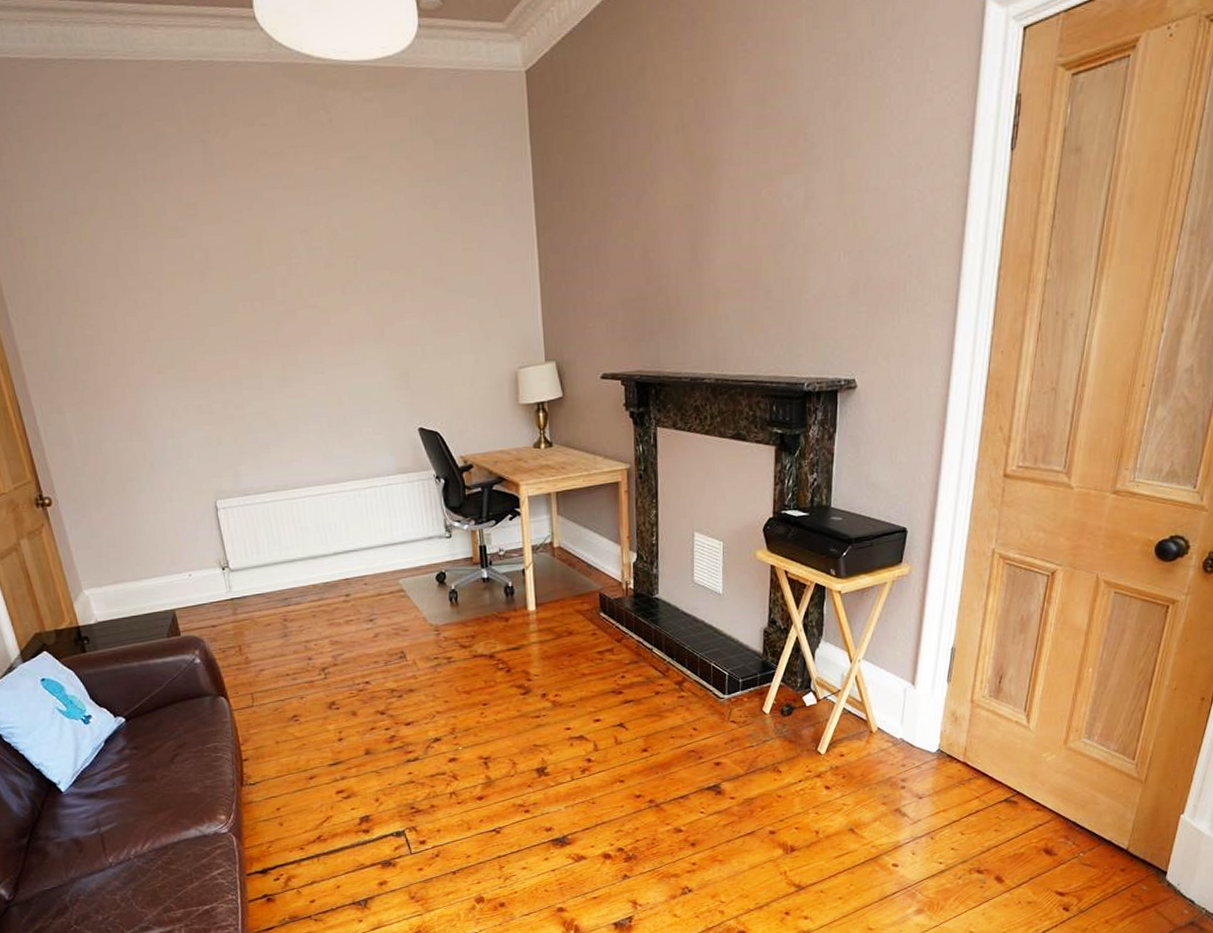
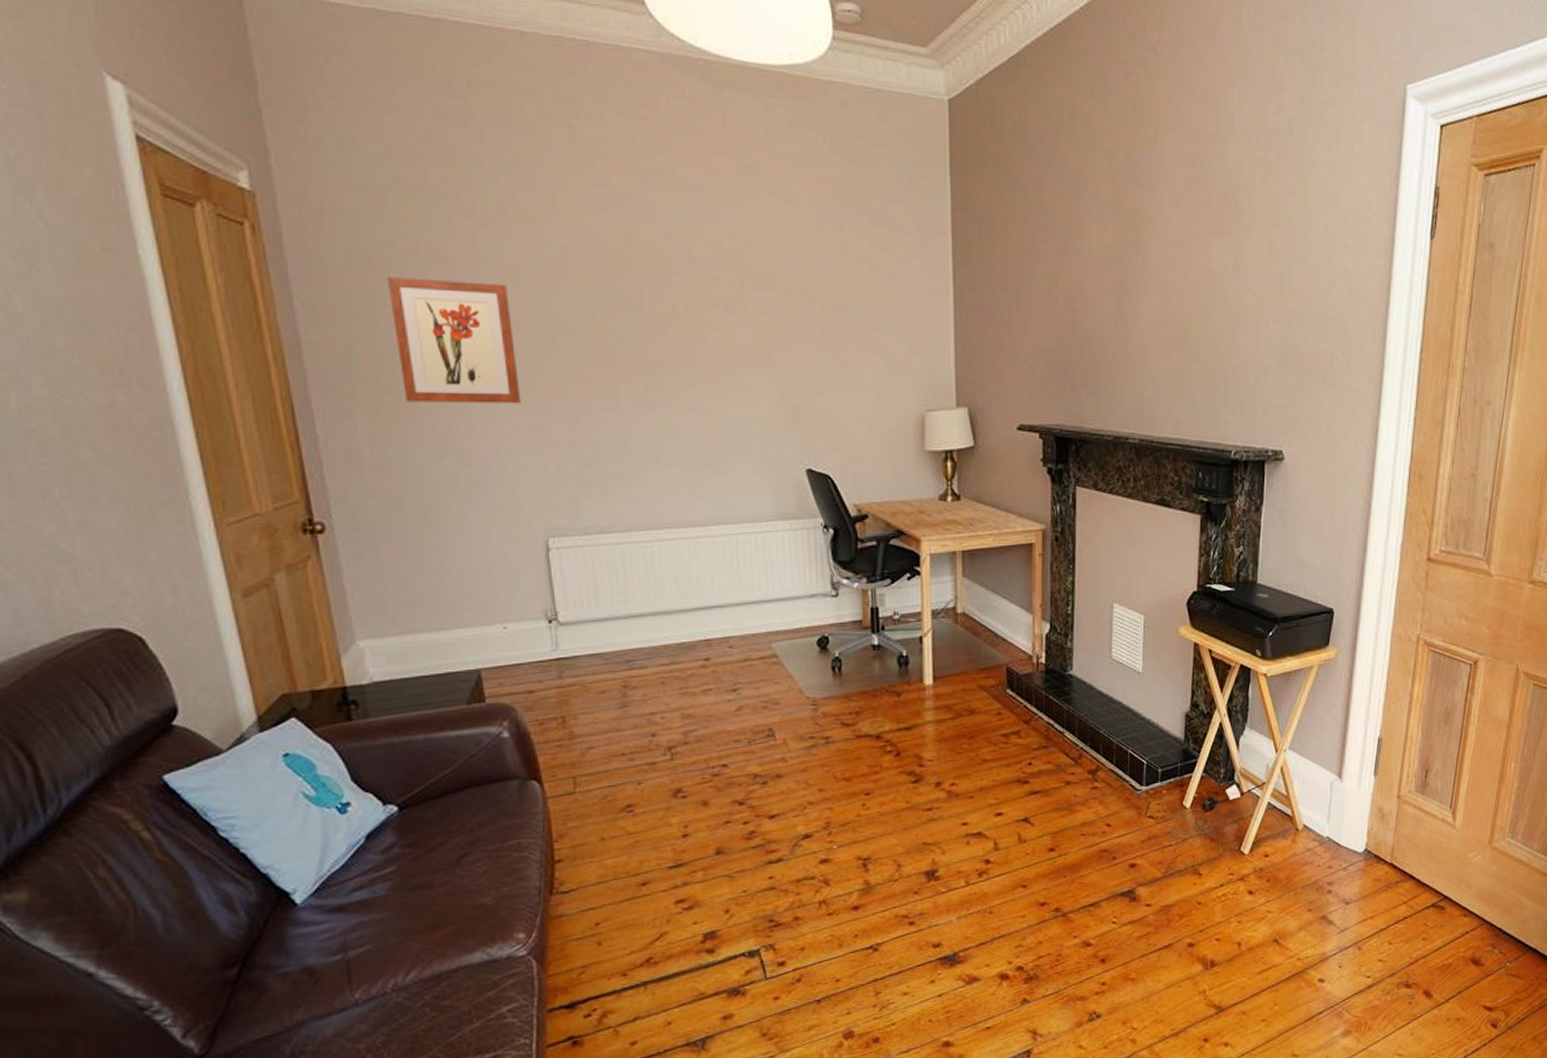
wall art: none [76,288,186,395] -> present [388,277,521,404]

